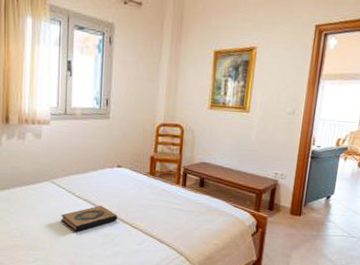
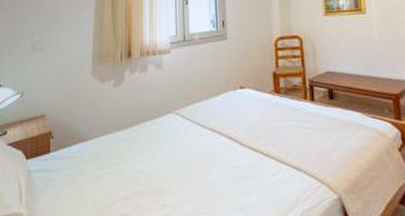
hardback book: present [61,206,117,232] -> none [187,134,246,168]

